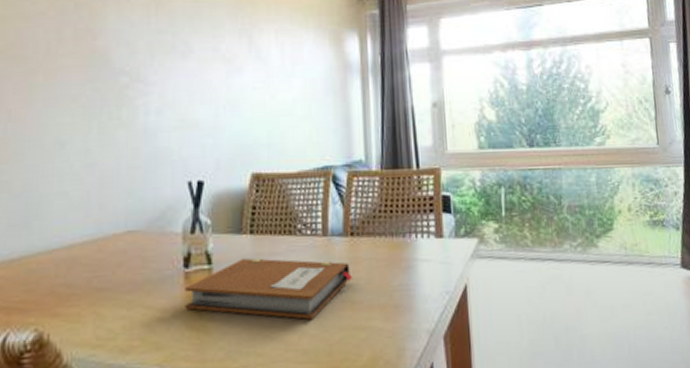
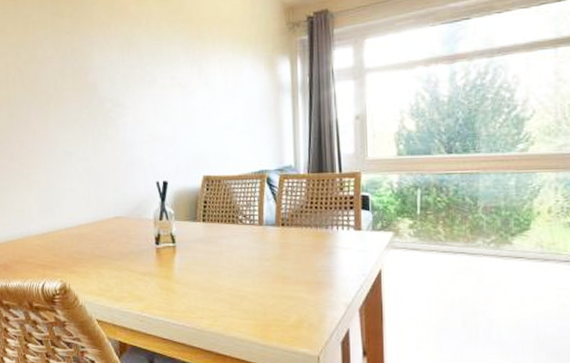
notebook: present [185,258,353,319] -> none [157,240,284,287]

